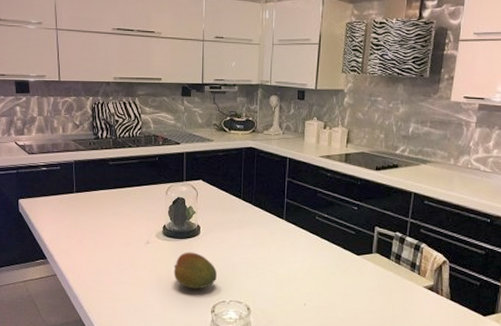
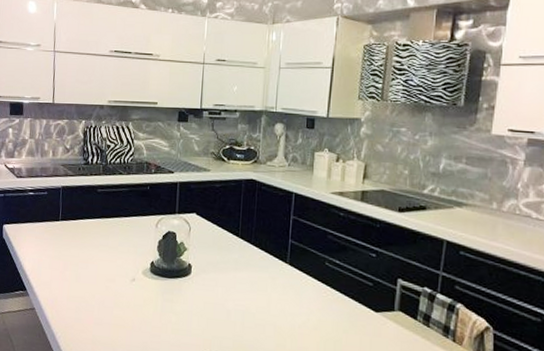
fruit: present [173,252,218,289] -> none [159,293,209,338]

